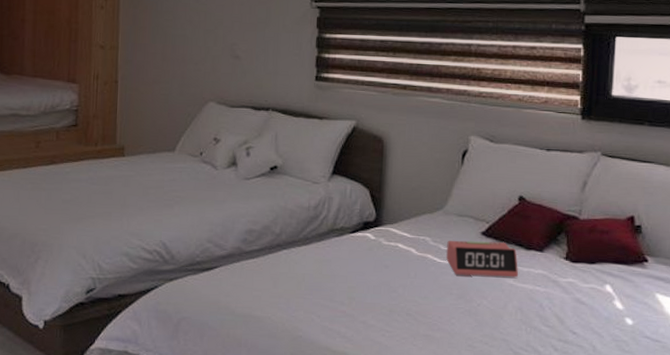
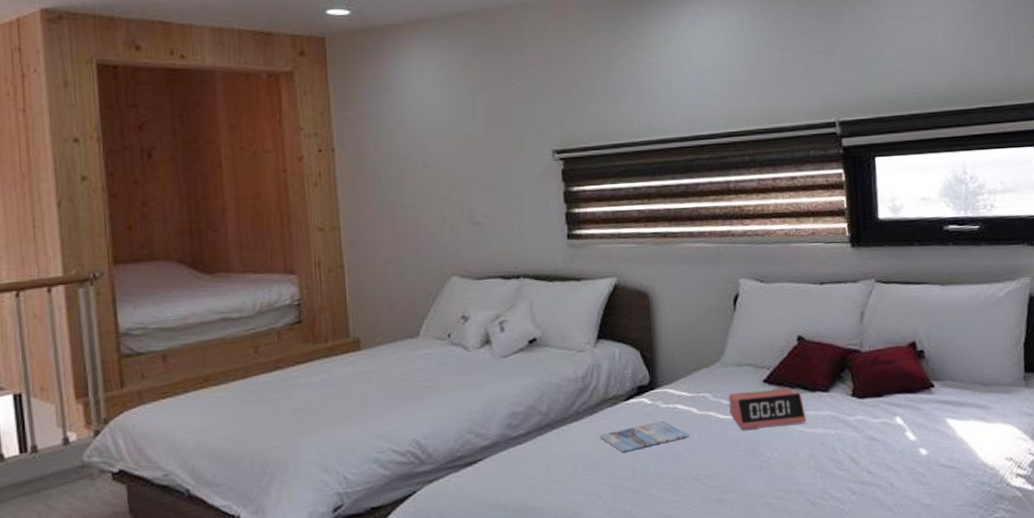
magazine: none [324,256,407,280] -> present [599,420,690,453]

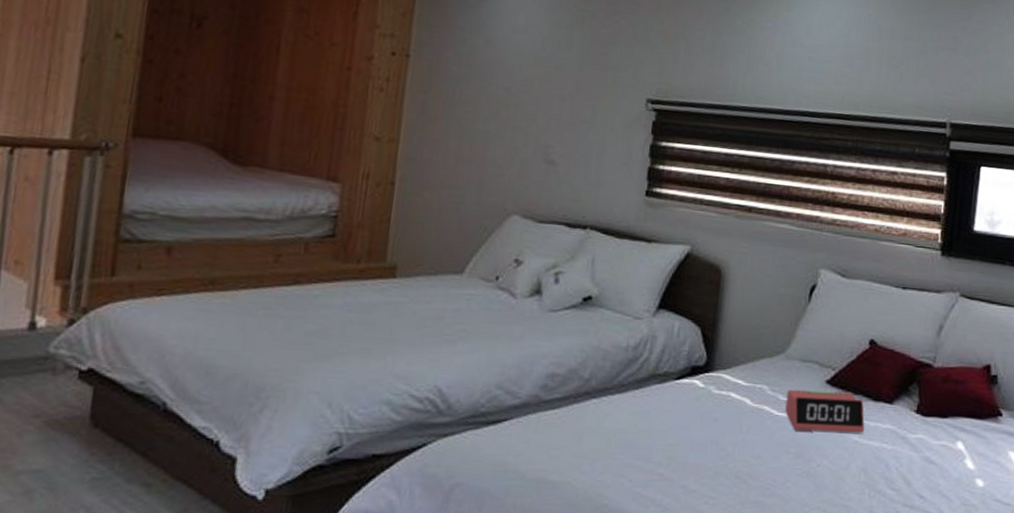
magazine: present [599,420,690,453] -> none [641,407,739,436]

